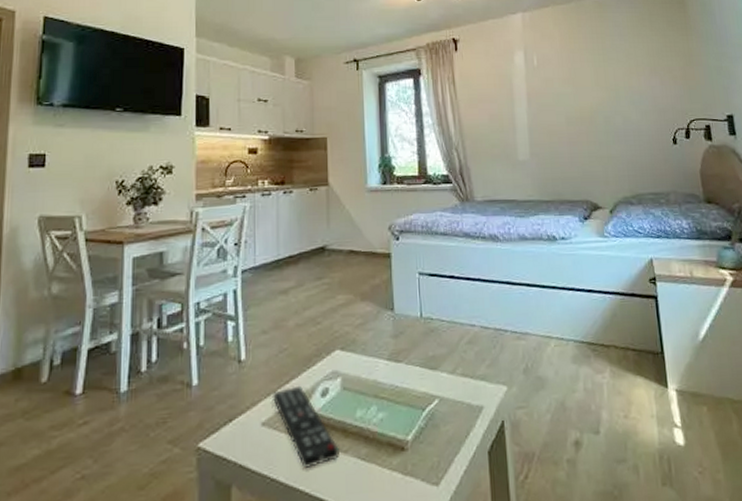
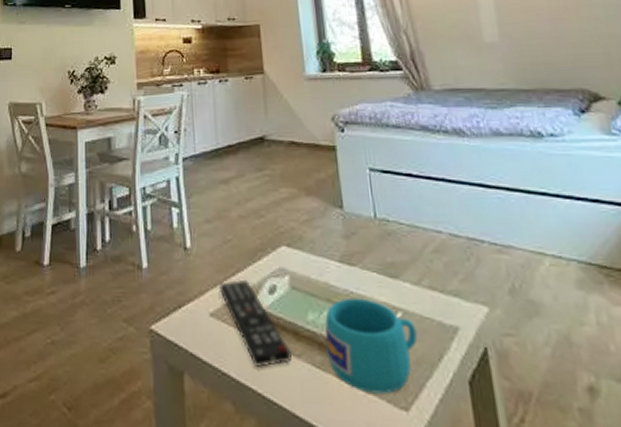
cup: none [371,390,450,476] -> present [325,297,418,394]

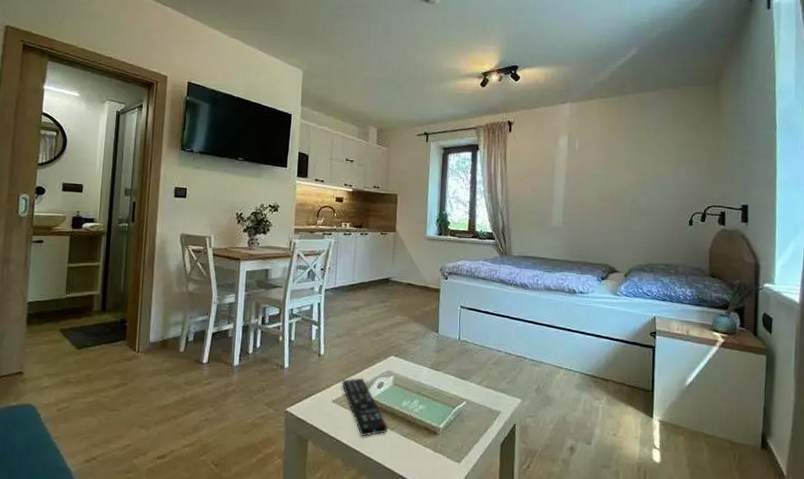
cup: present [325,297,418,394] -> none [412,392,474,453]

